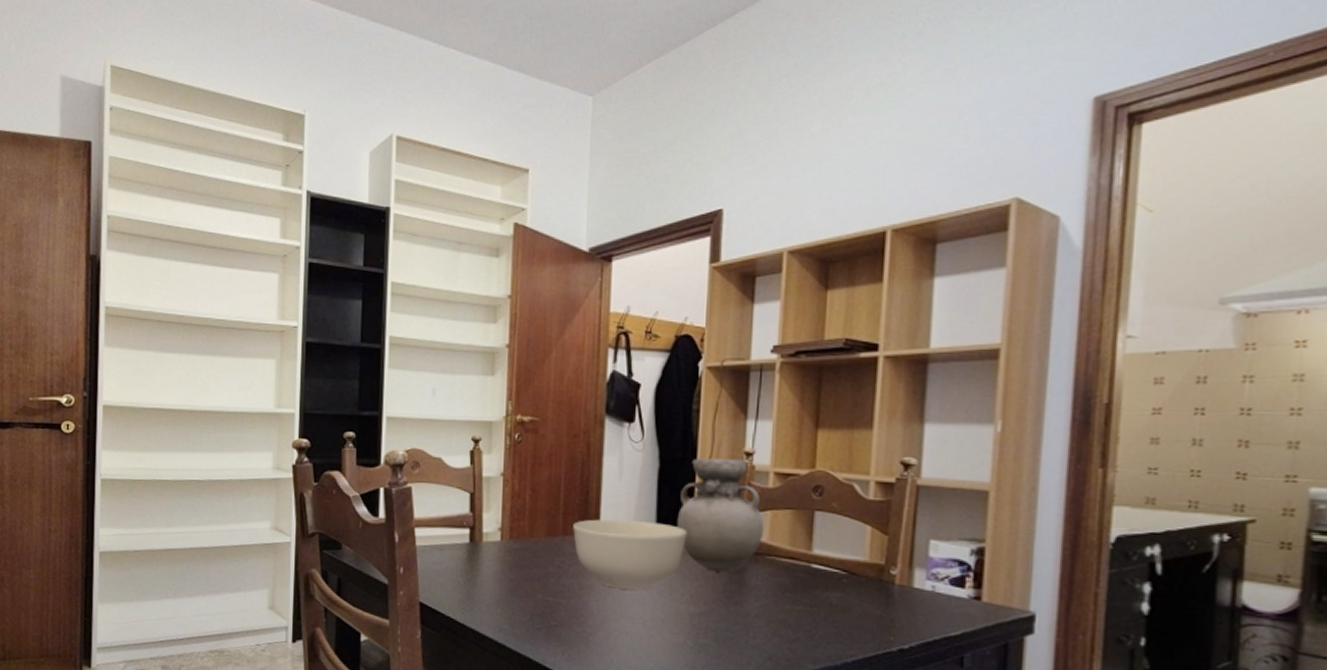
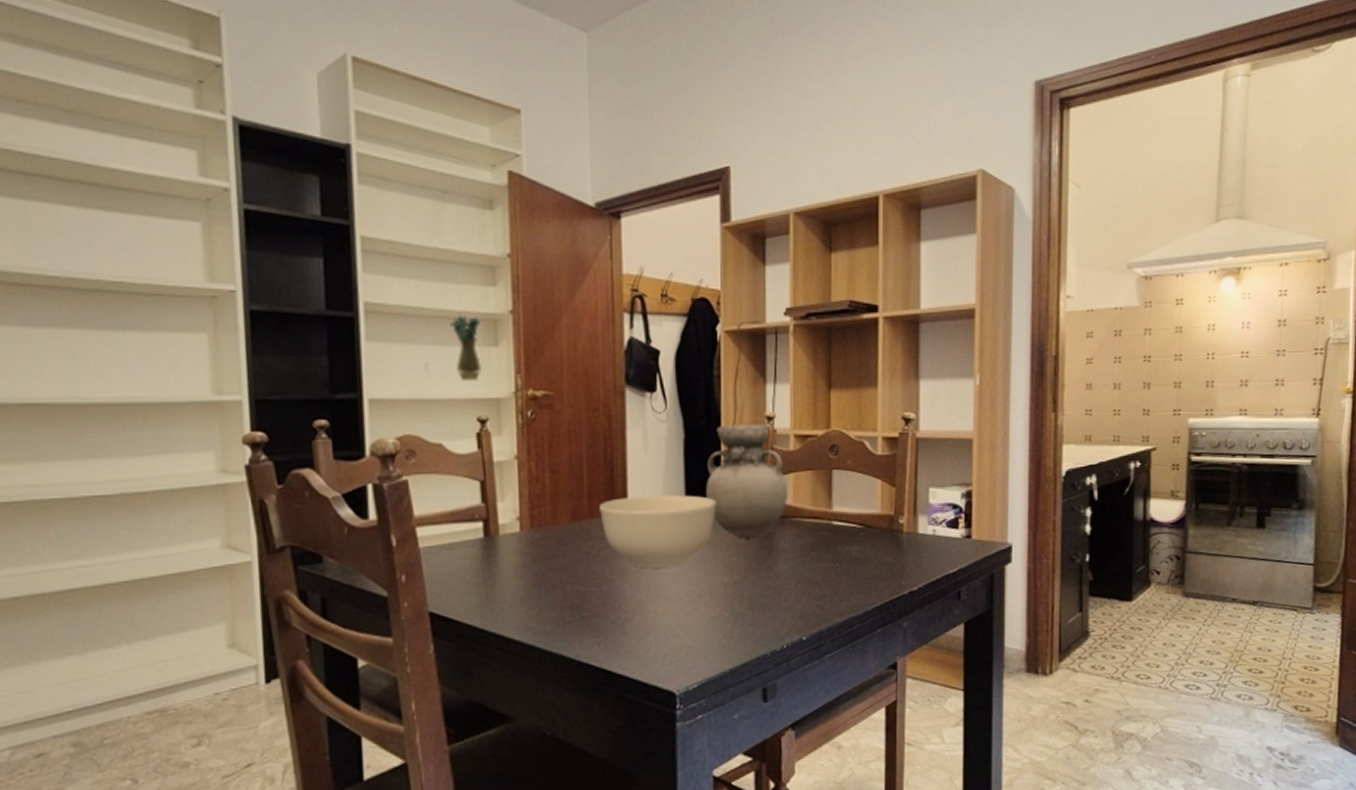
vase: none [456,346,480,406] -> present [450,313,482,382]

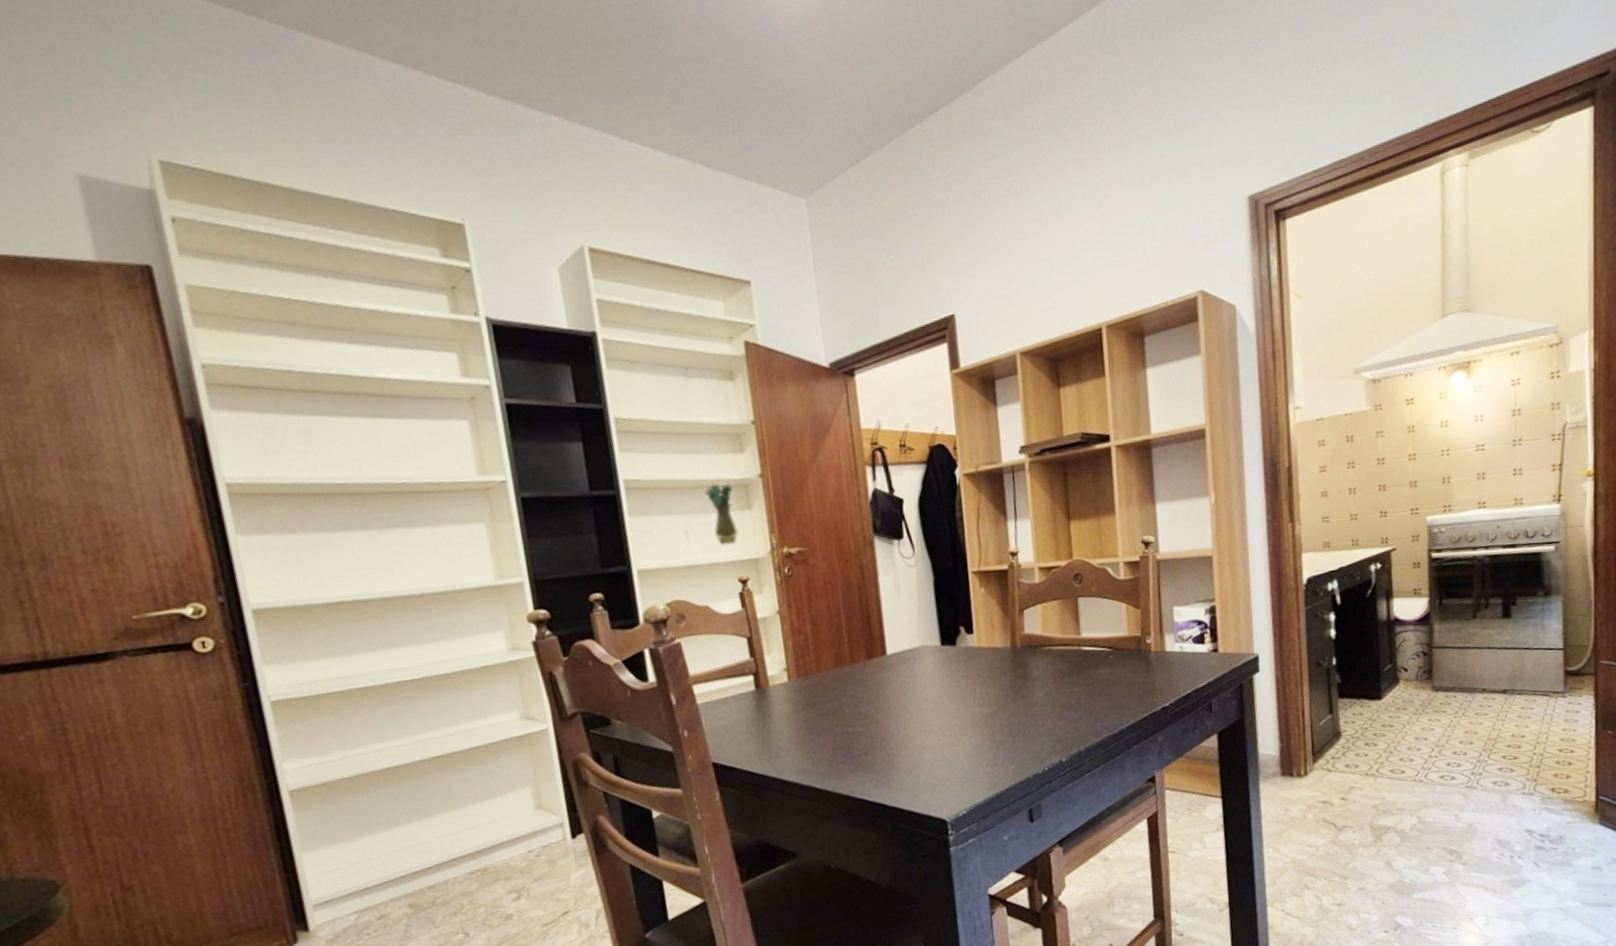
bowl: present [599,494,716,569] -> none [860,634,970,707]
vase: present [705,424,789,539] -> none [958,559,1038,671]

